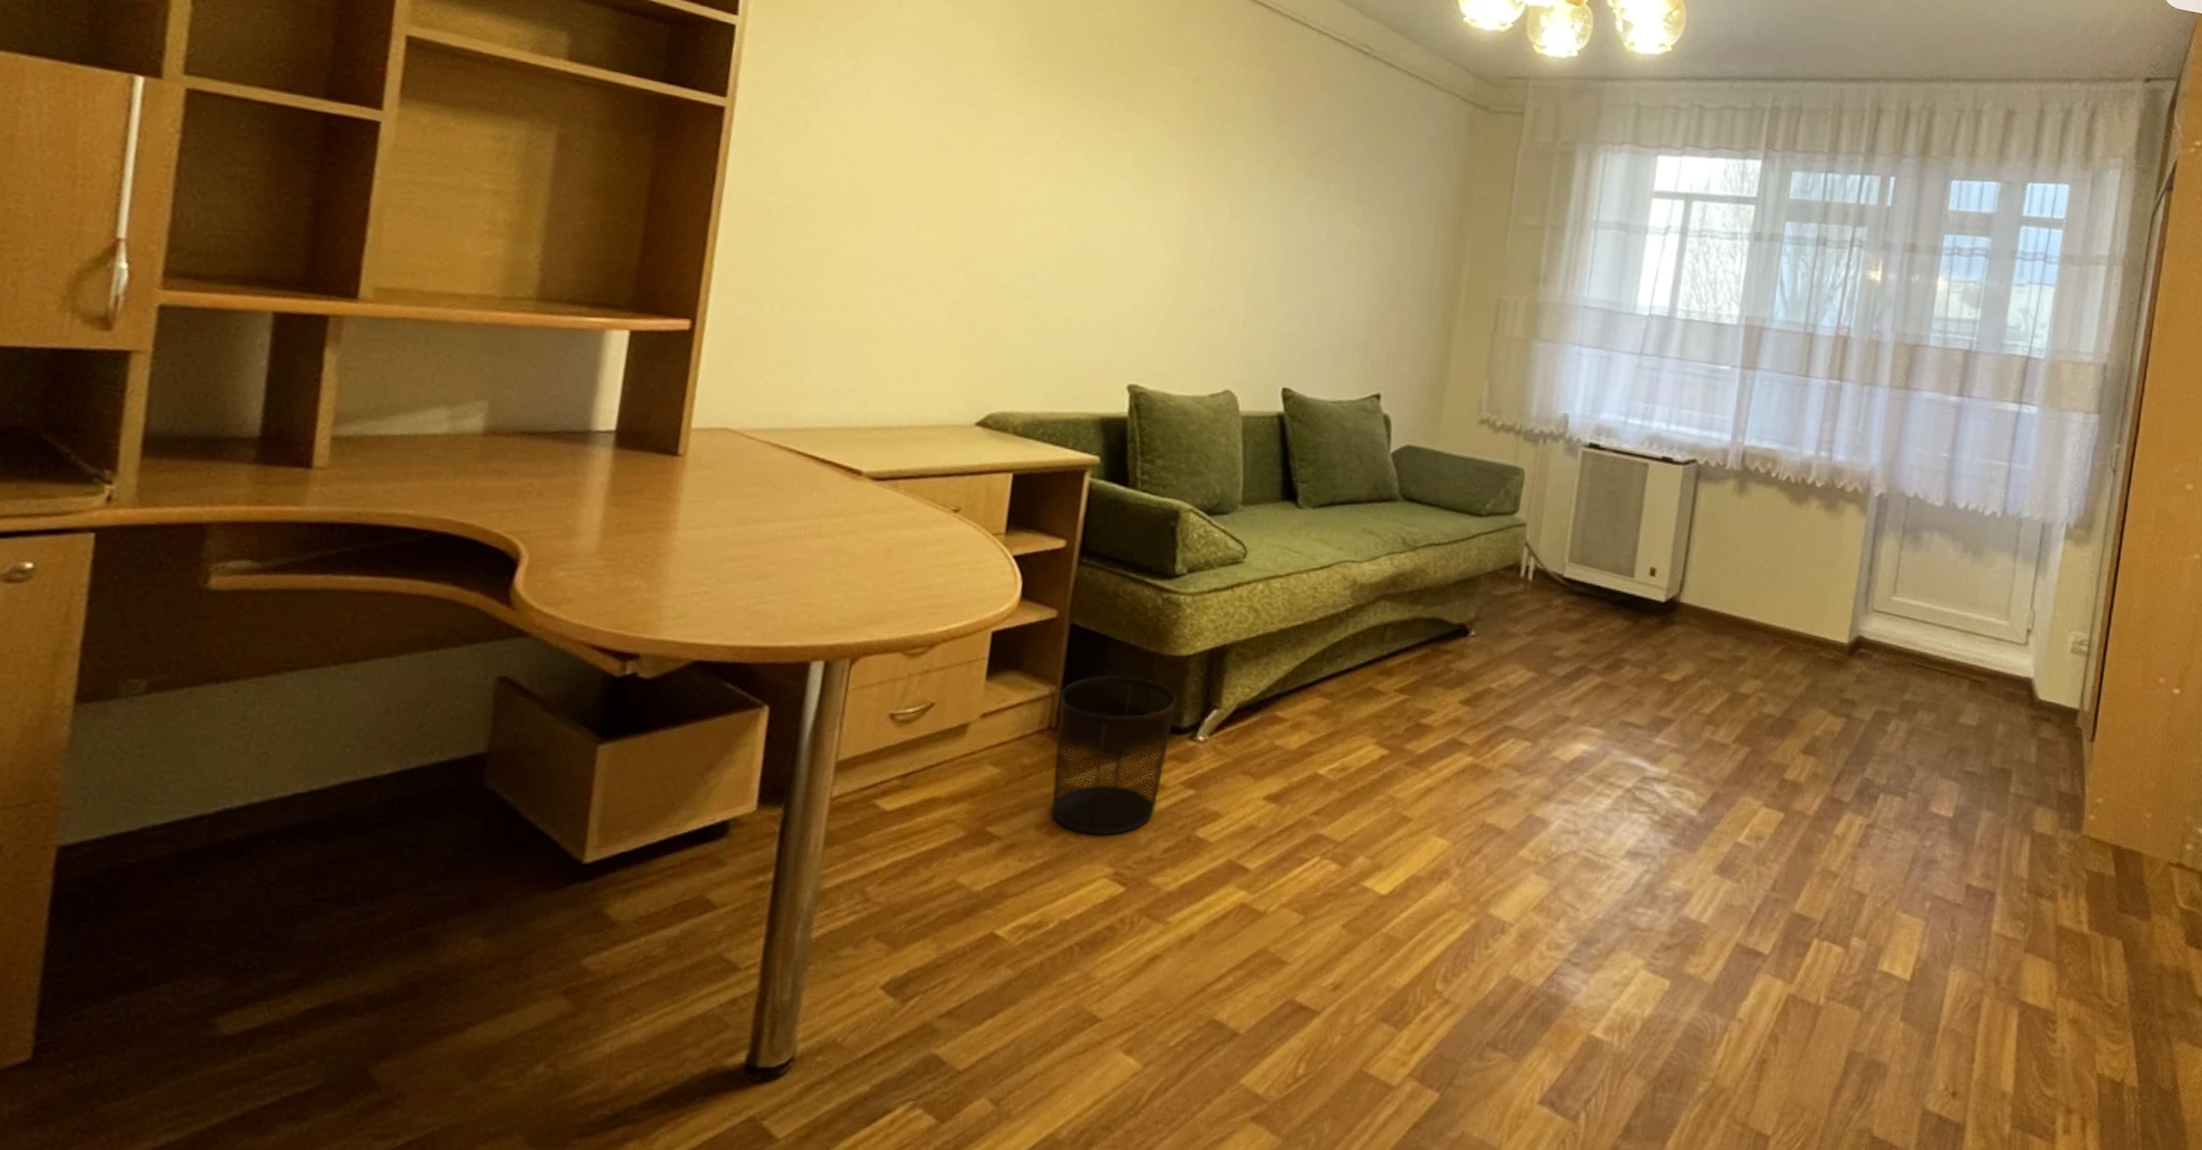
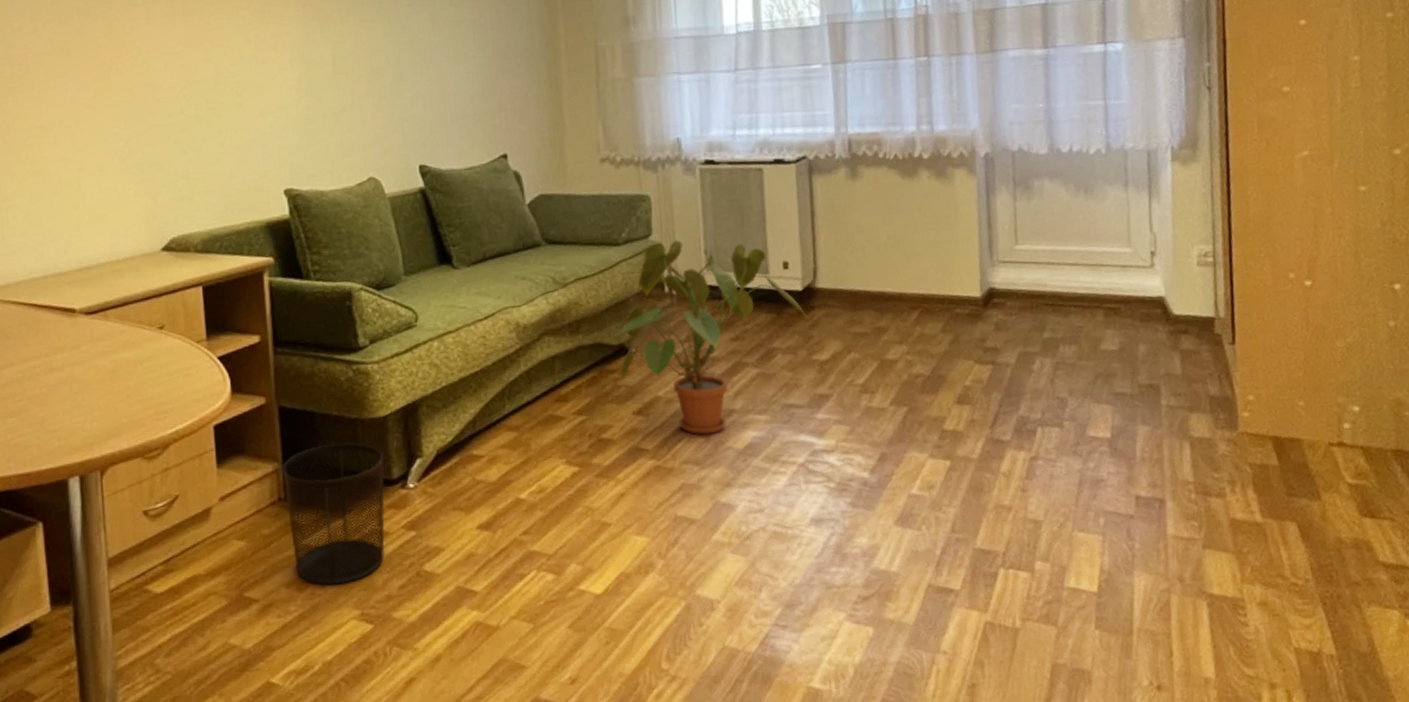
house plant: none [1453,521,1665,740] -> present [614,240,807,435]

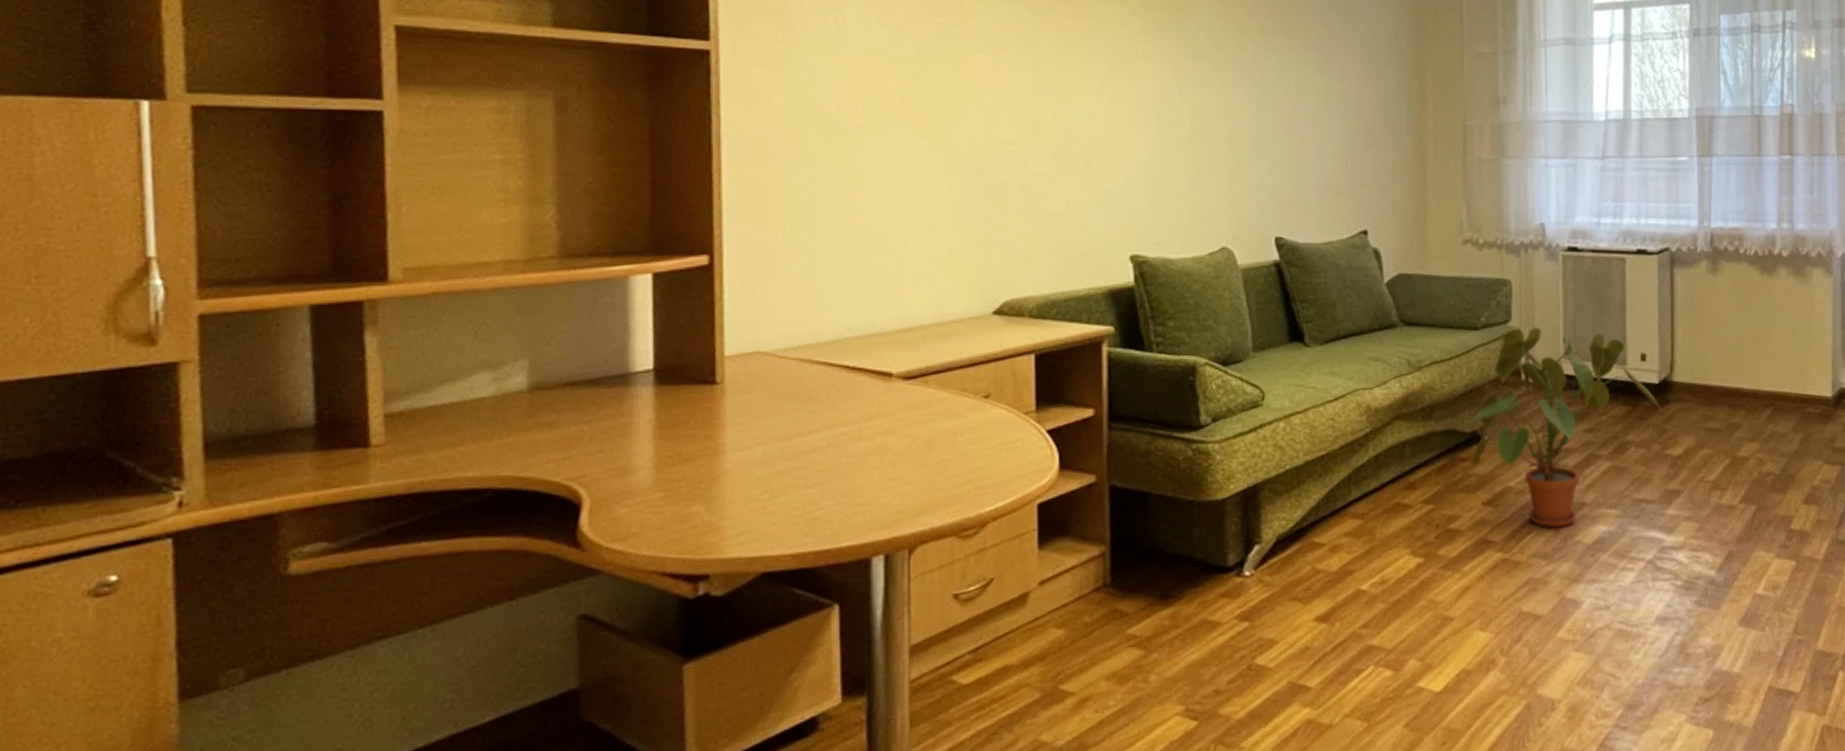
waste bin: present [282,442,385,586] -> none [1110,525,1220,679]

